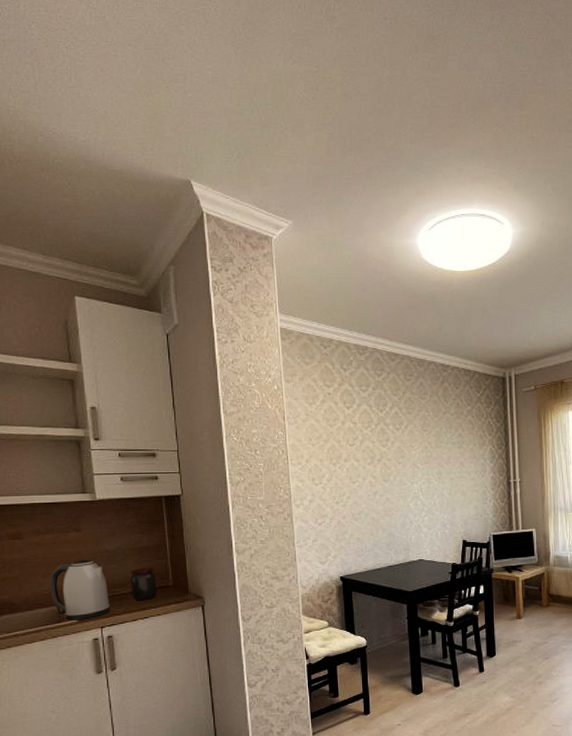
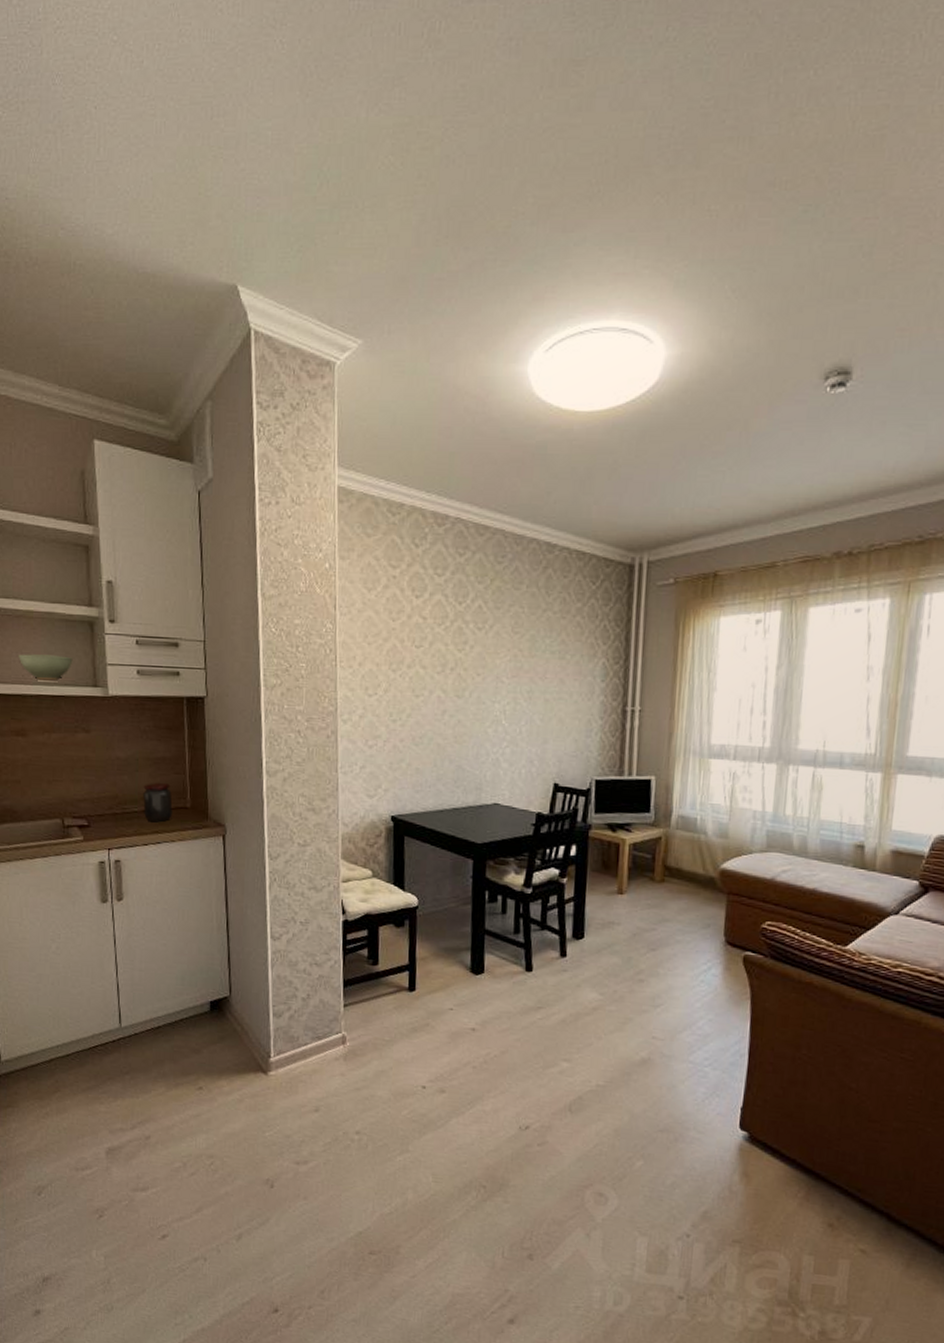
bowl: none [12,470,63,492] -> present [18,654,73,682]
kettle: present [50,559,110,621] -> none [55,766,120,839]

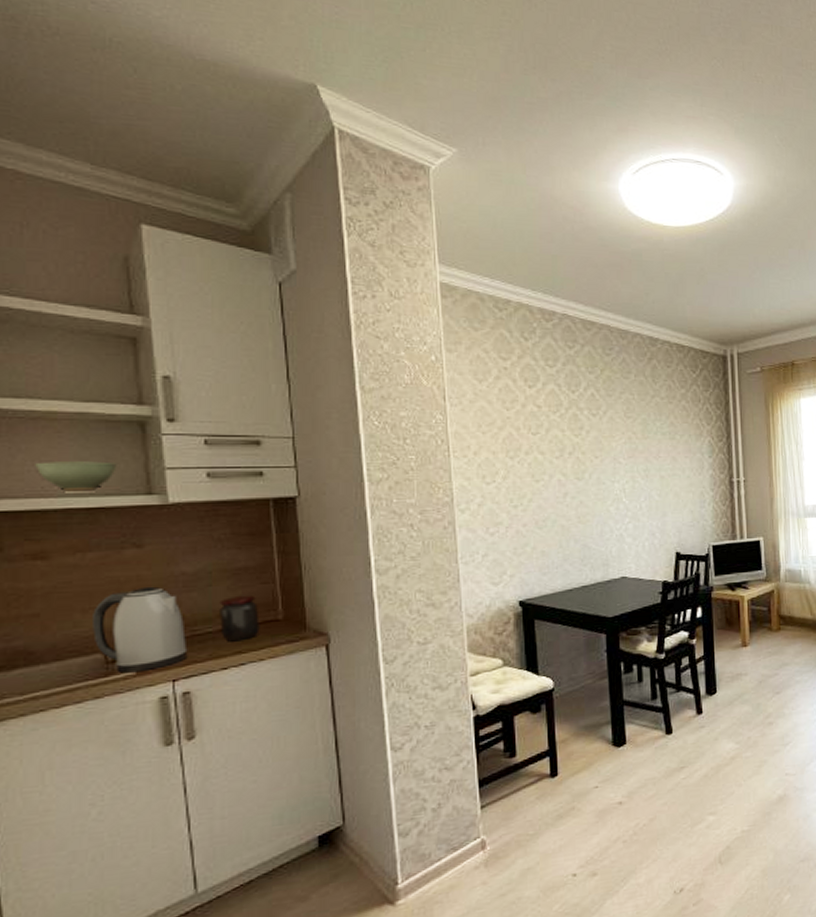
kettle: none [55,766,120,839] -> present [93,586,188,673]

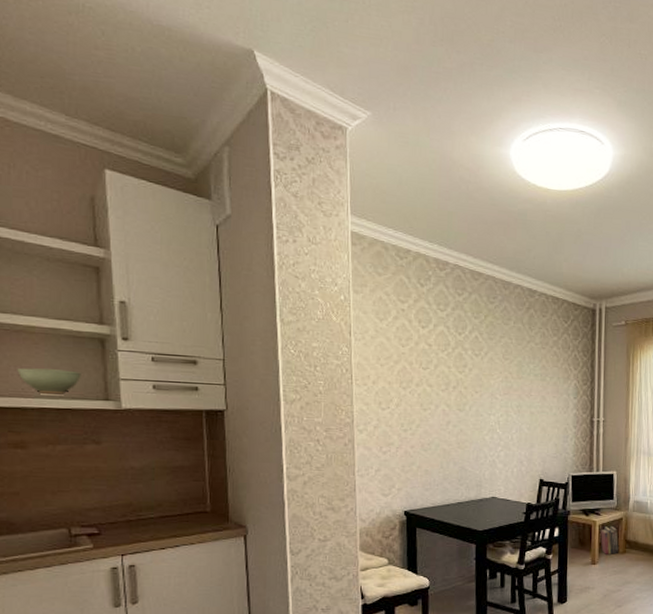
kettle: present [93,586,188,673] -> none [60,476,134,546]
jar: present [219,594,260,642] -> none [160,489,192,527]
books: none [750,600,773,634] -> present [601,525,619,554]

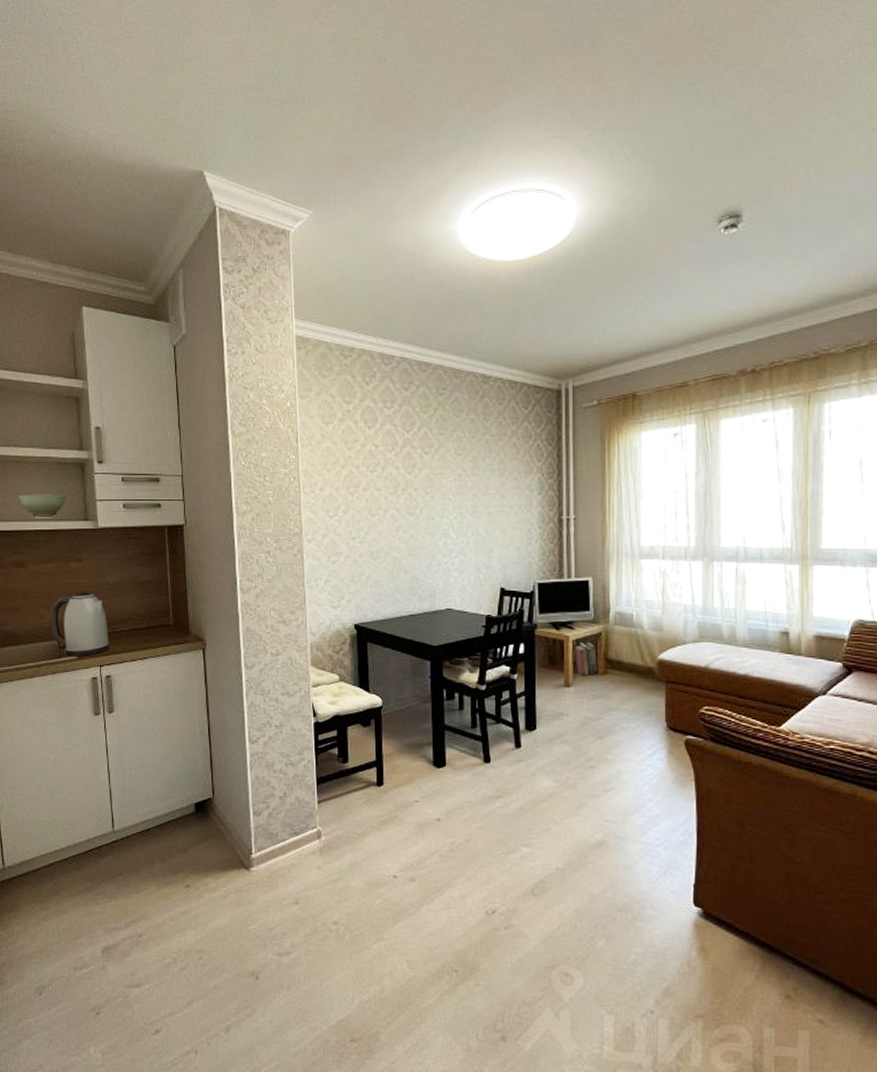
kettle: none [60,476,134,546] -> present [51,592,110,657]

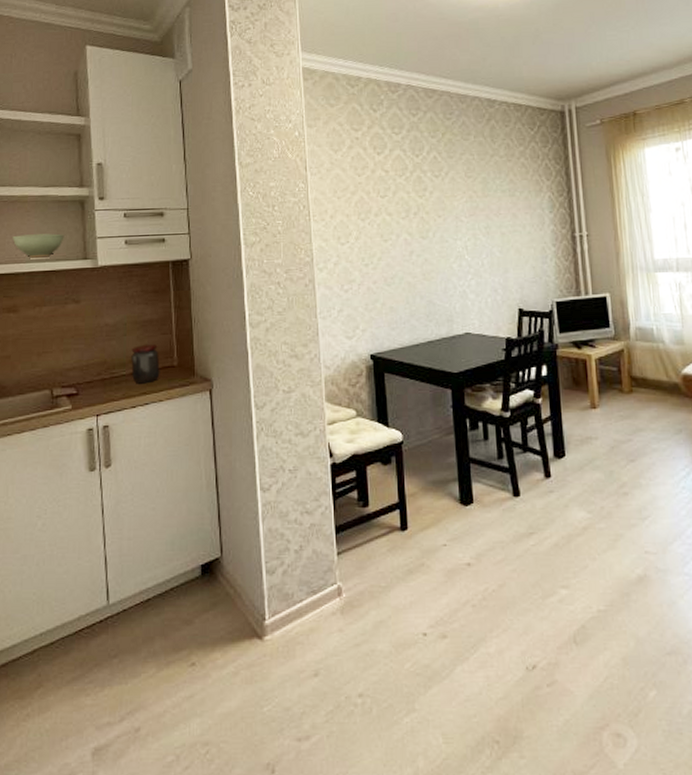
kettle: present [51,592,110,657] -> none [44,335,108,407]
jar: none [130,603,157,640] -> present [131,343,160,384]
books: present [575,641,599,676] -> none [598,359,624,395]

